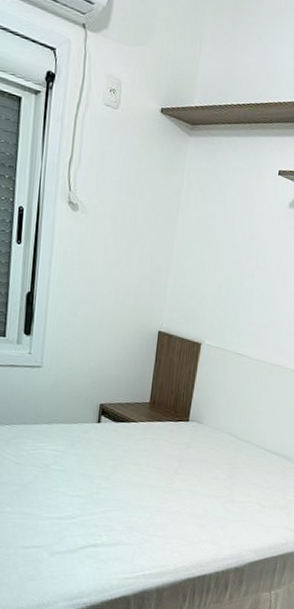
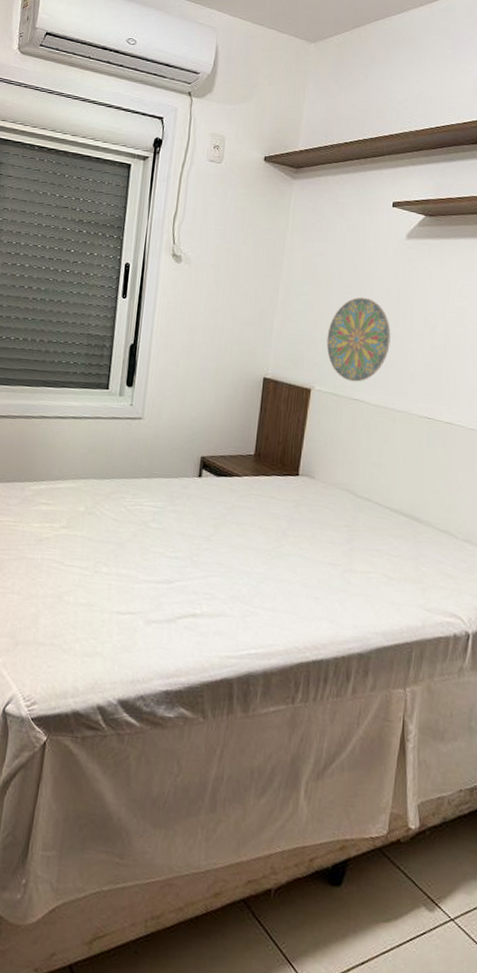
decorative plate: none [216,259,272,338] -> present [326,297,391,382]

